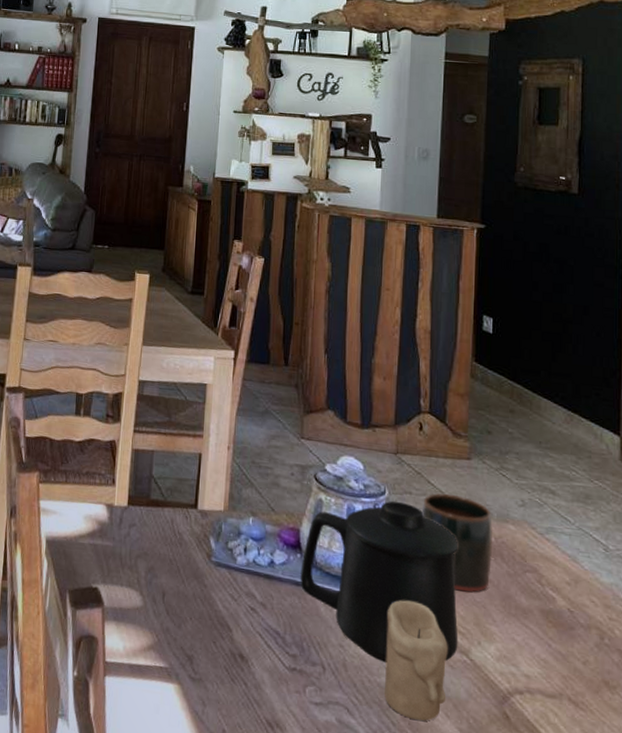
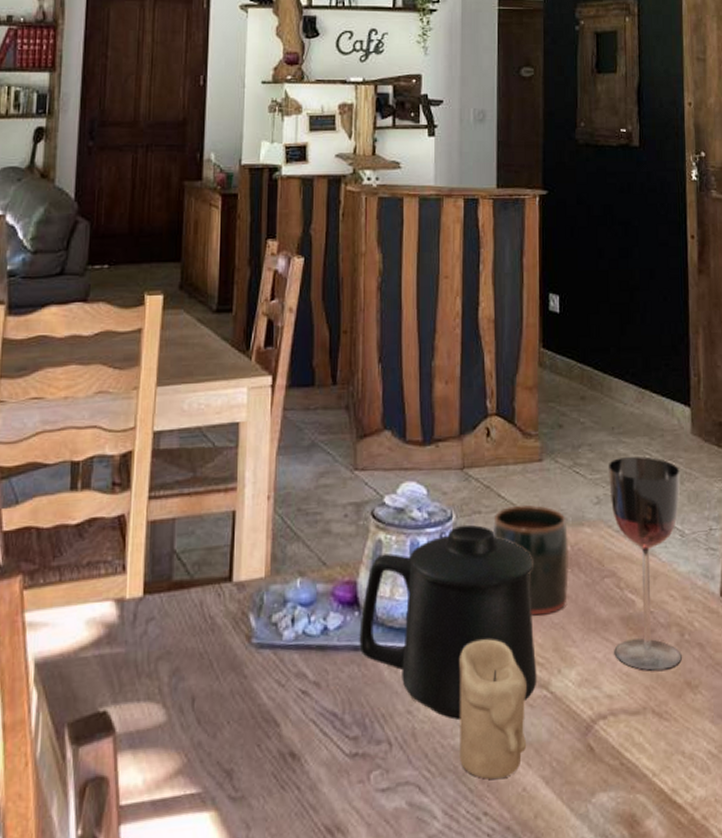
wineglass: none [533,469,607,666] -> present [609,456,682,671]

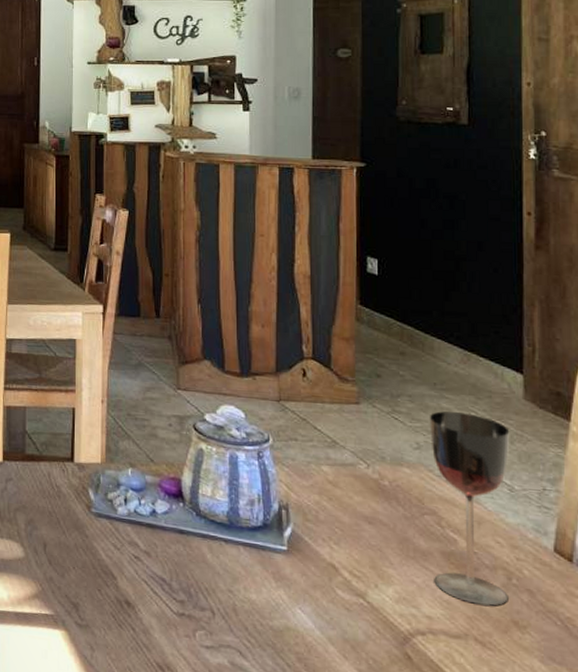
mug: present [359,524,537,721] -> none [184,448,354,607]
candle: present [460,639,527,779] -> none [277,545,343,663]
mug: present [492,504,569,615] -> none [308,438,387,536]

